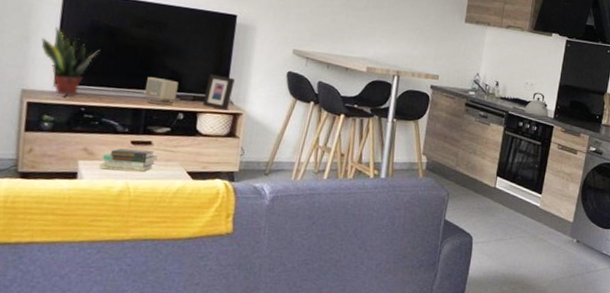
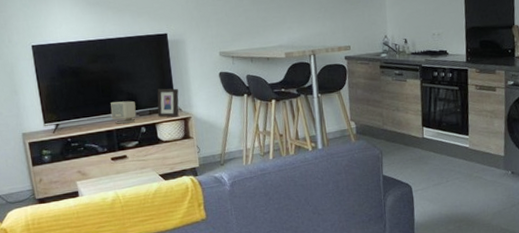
potted plant: present [41,26,100,96] -> none [26,77,70,132]
books: present [99,148,157,172] -> none [92,163,134,185]
kettle: present [524,92,549,117] -> none [436,40,461,64]

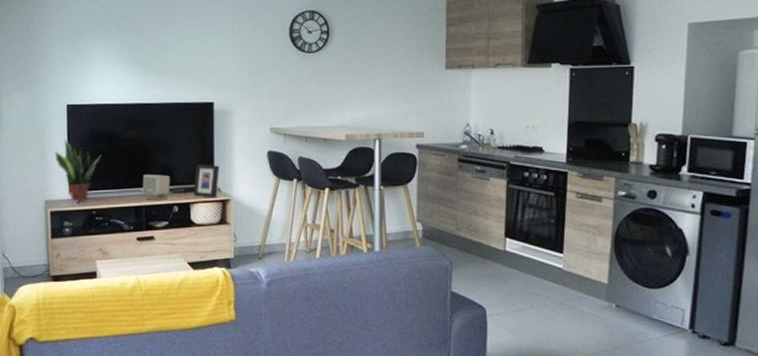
potted plant: none [26,77,70,132] -> present [55,139,102,202]

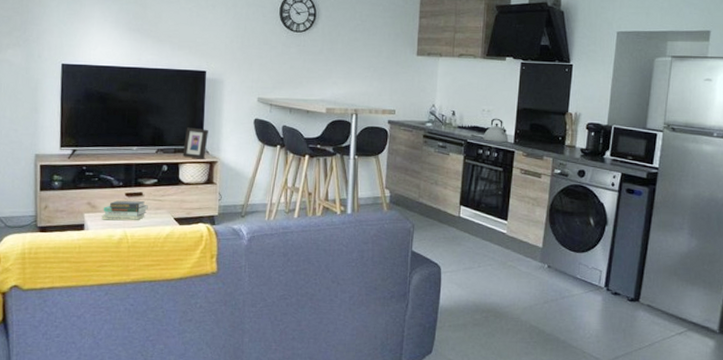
potted plant: present [55,139,102,202] -> none [47,97,94,157]
books: none [113,246,160,267] -> present [101,200,148,221]
speaker: present [142,175,170,200] -> none [133,135,161,159]
kettle: none [528,134,560,163] -> present [483,118,509,143]

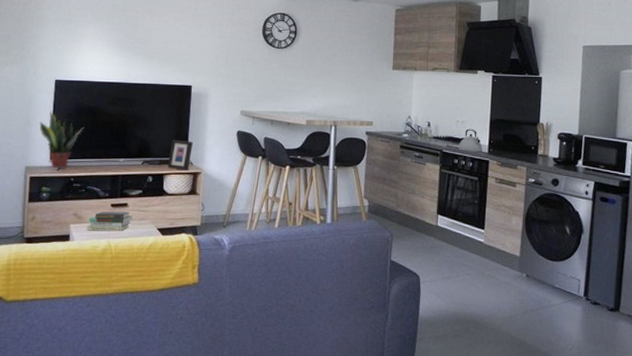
potted plant: none [47,97,94,157] -> present [39,111,84,169]

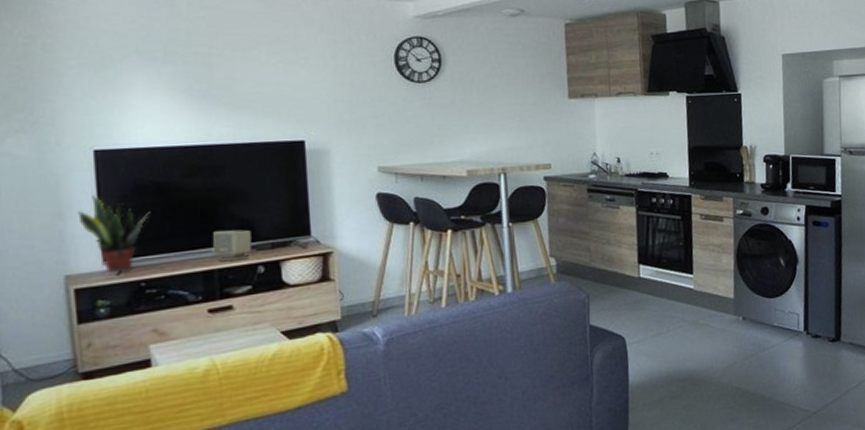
books: present [86,211,133,232] -> none [175,316,243,350]
speaker: none [120,147,147,170] -> present [212,229,252,262]
picture frame: present [167,139,193,171] -> none [283,213,317,253]
kettle: present [458,129,483,153] -> none [654,160,683,188]

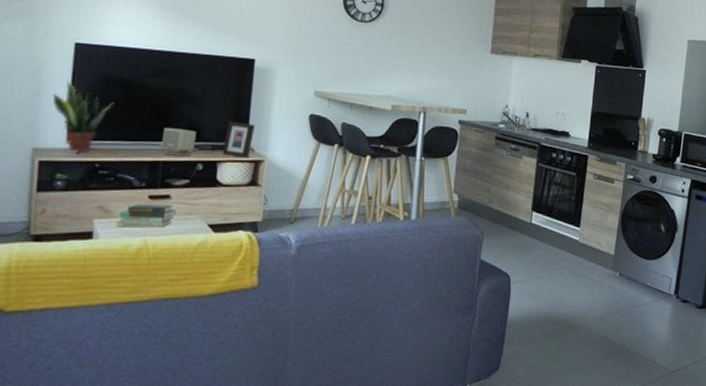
books: none [175,316,243,350] -> present [115,204,177,228]
picture frame: none [283,213,317,253] -> present [222,121,255,158]

